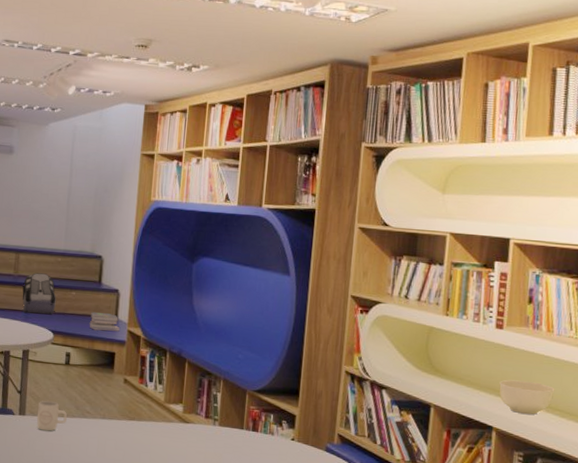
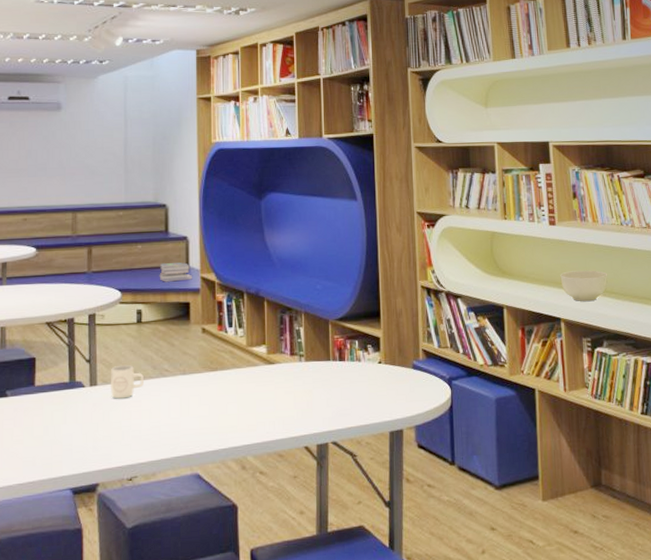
backpack: present [22,273,56,315] -> none [83,230,121,276]

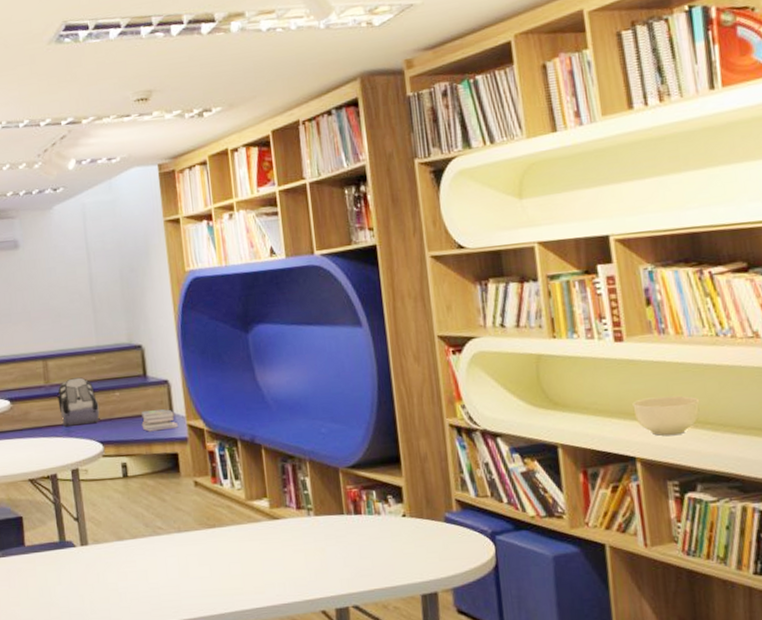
backpack: none [83,230,121,276] -> present [57,377,100,428]
mug: present [110,364,144,399] -> none [100,522,137,559]

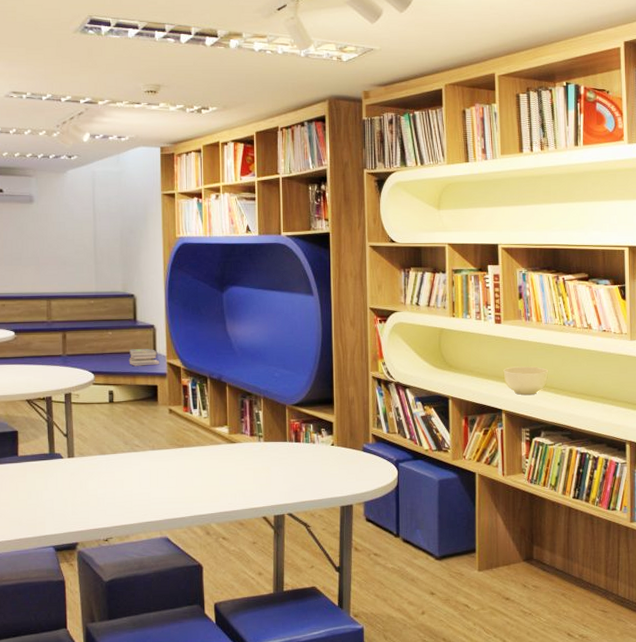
backpack: present [57,377,100,428] -> none [58,317,93,358]

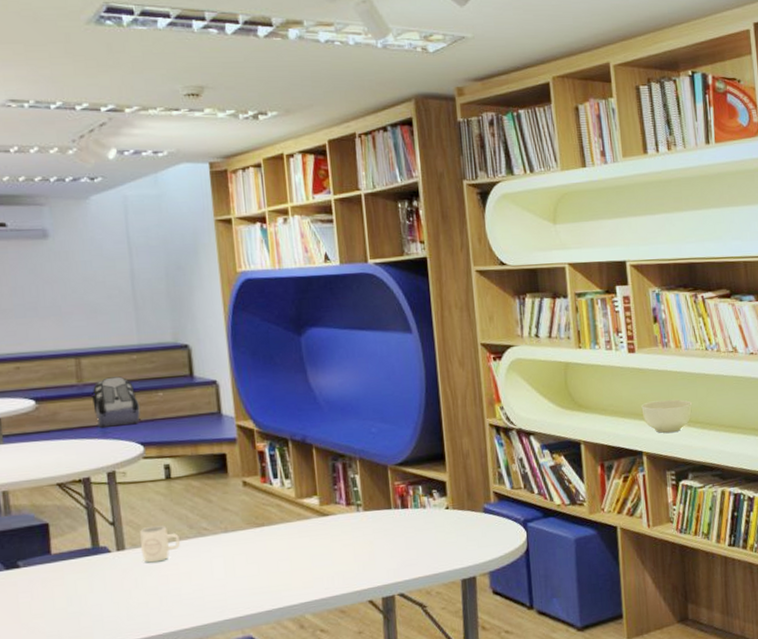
backpack: none [58,317,93,358] -> present [92,376,140,429]
mug: none [86,439,117,470] -> present [139,525,180,563]
books: present [129,349,159,366] -> none [187,410,226,433]

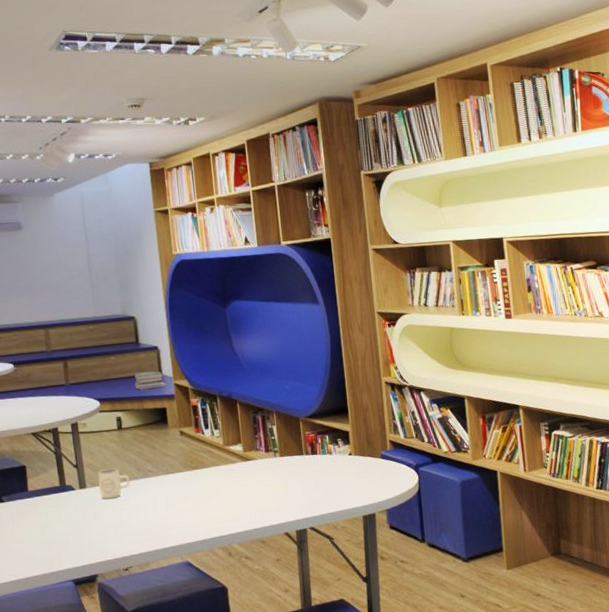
backpack: present [92,376,140,429] -> none [58,344,97,388]
books: none [187,410,226,433] -> present [134,371,166,390]
bowl: present [641,399,693,433] -> none [517,359,563,389]

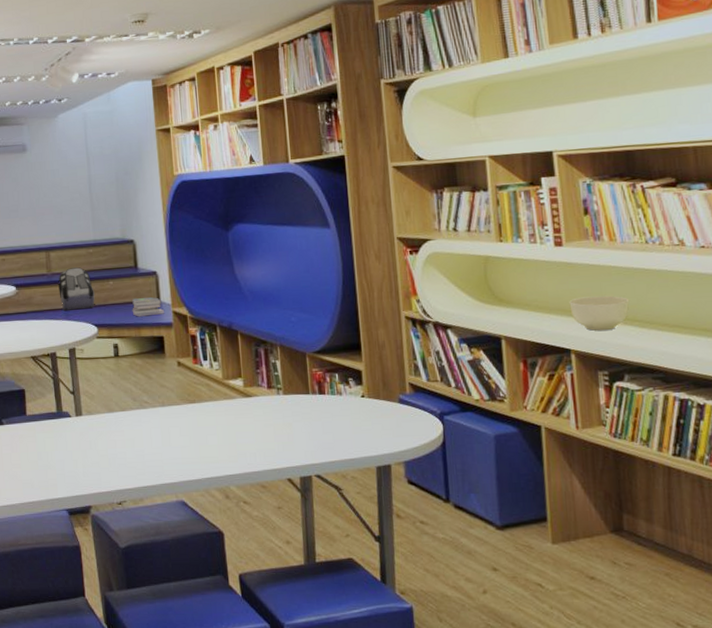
backpack: none [58,344,97,388] -> present [58,267,95,312]
mug: present [97,467,130,499] -> none [93,396,125,429]
bowl: none [517,359,563,389] -> present [569,295,630,331]

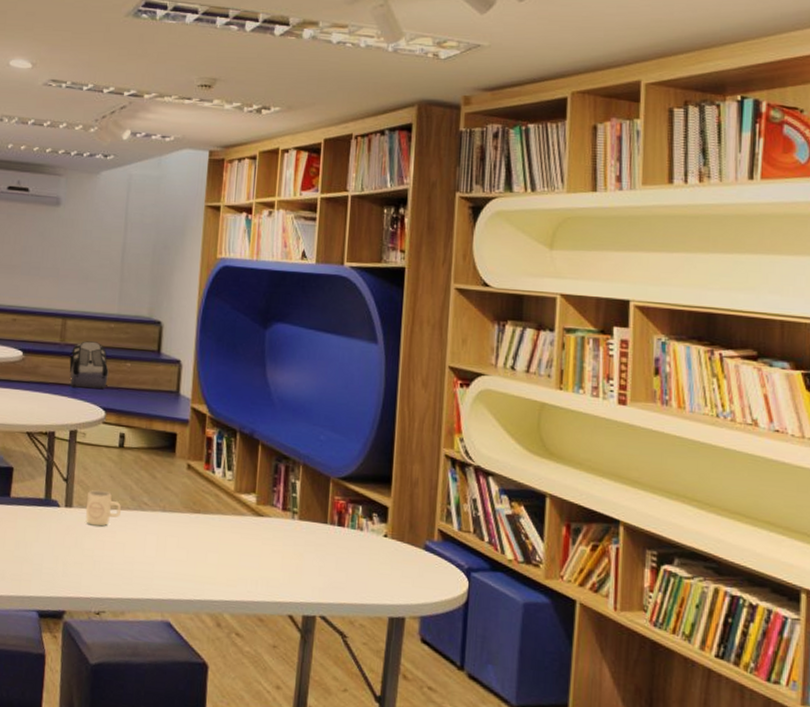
mug: none [93,396,125,429] -> present [85,489,121,527]
books: present [132,297,164,317] -> none [146,386,182,409]
bowl: present [569,295,630,331] -> none [625,464,691,506]

